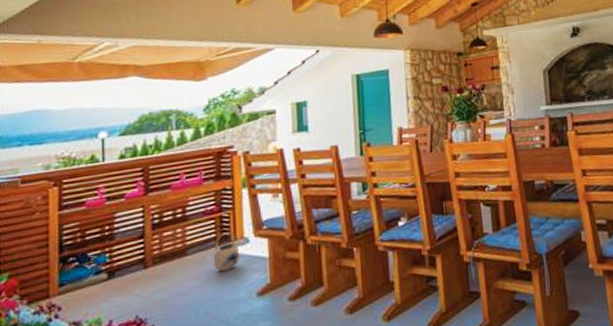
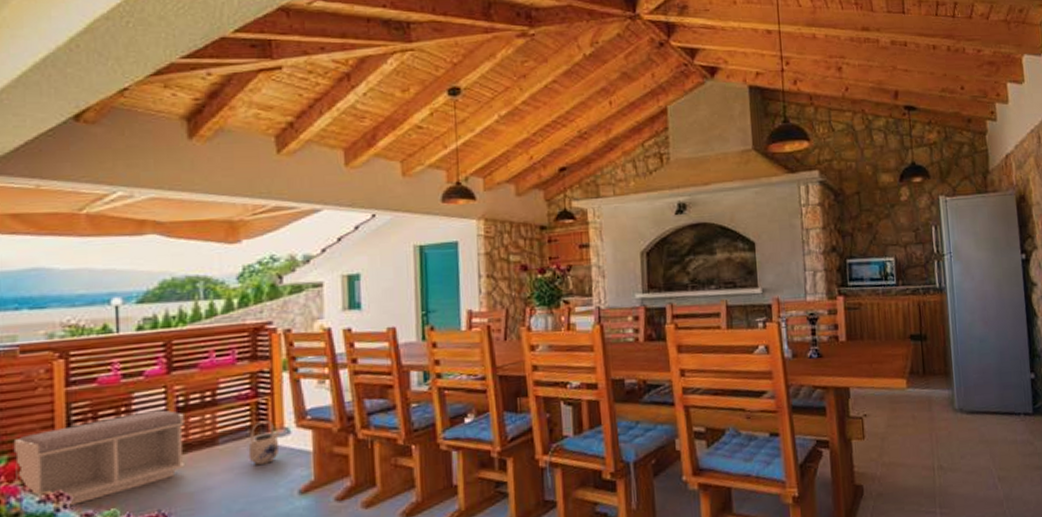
bench: none [13,227,159,317] -> present [13,410,184,507]

